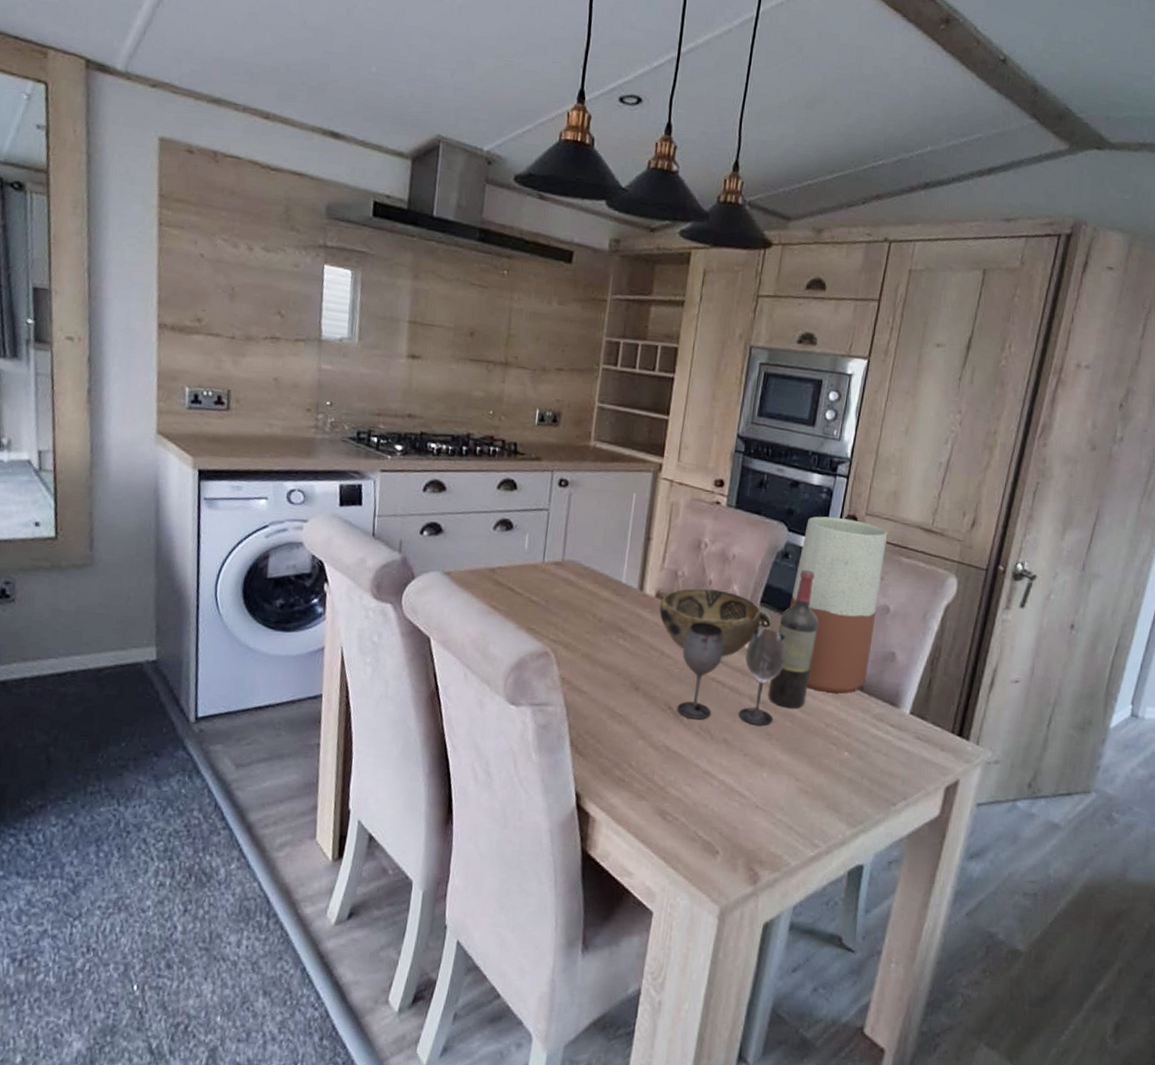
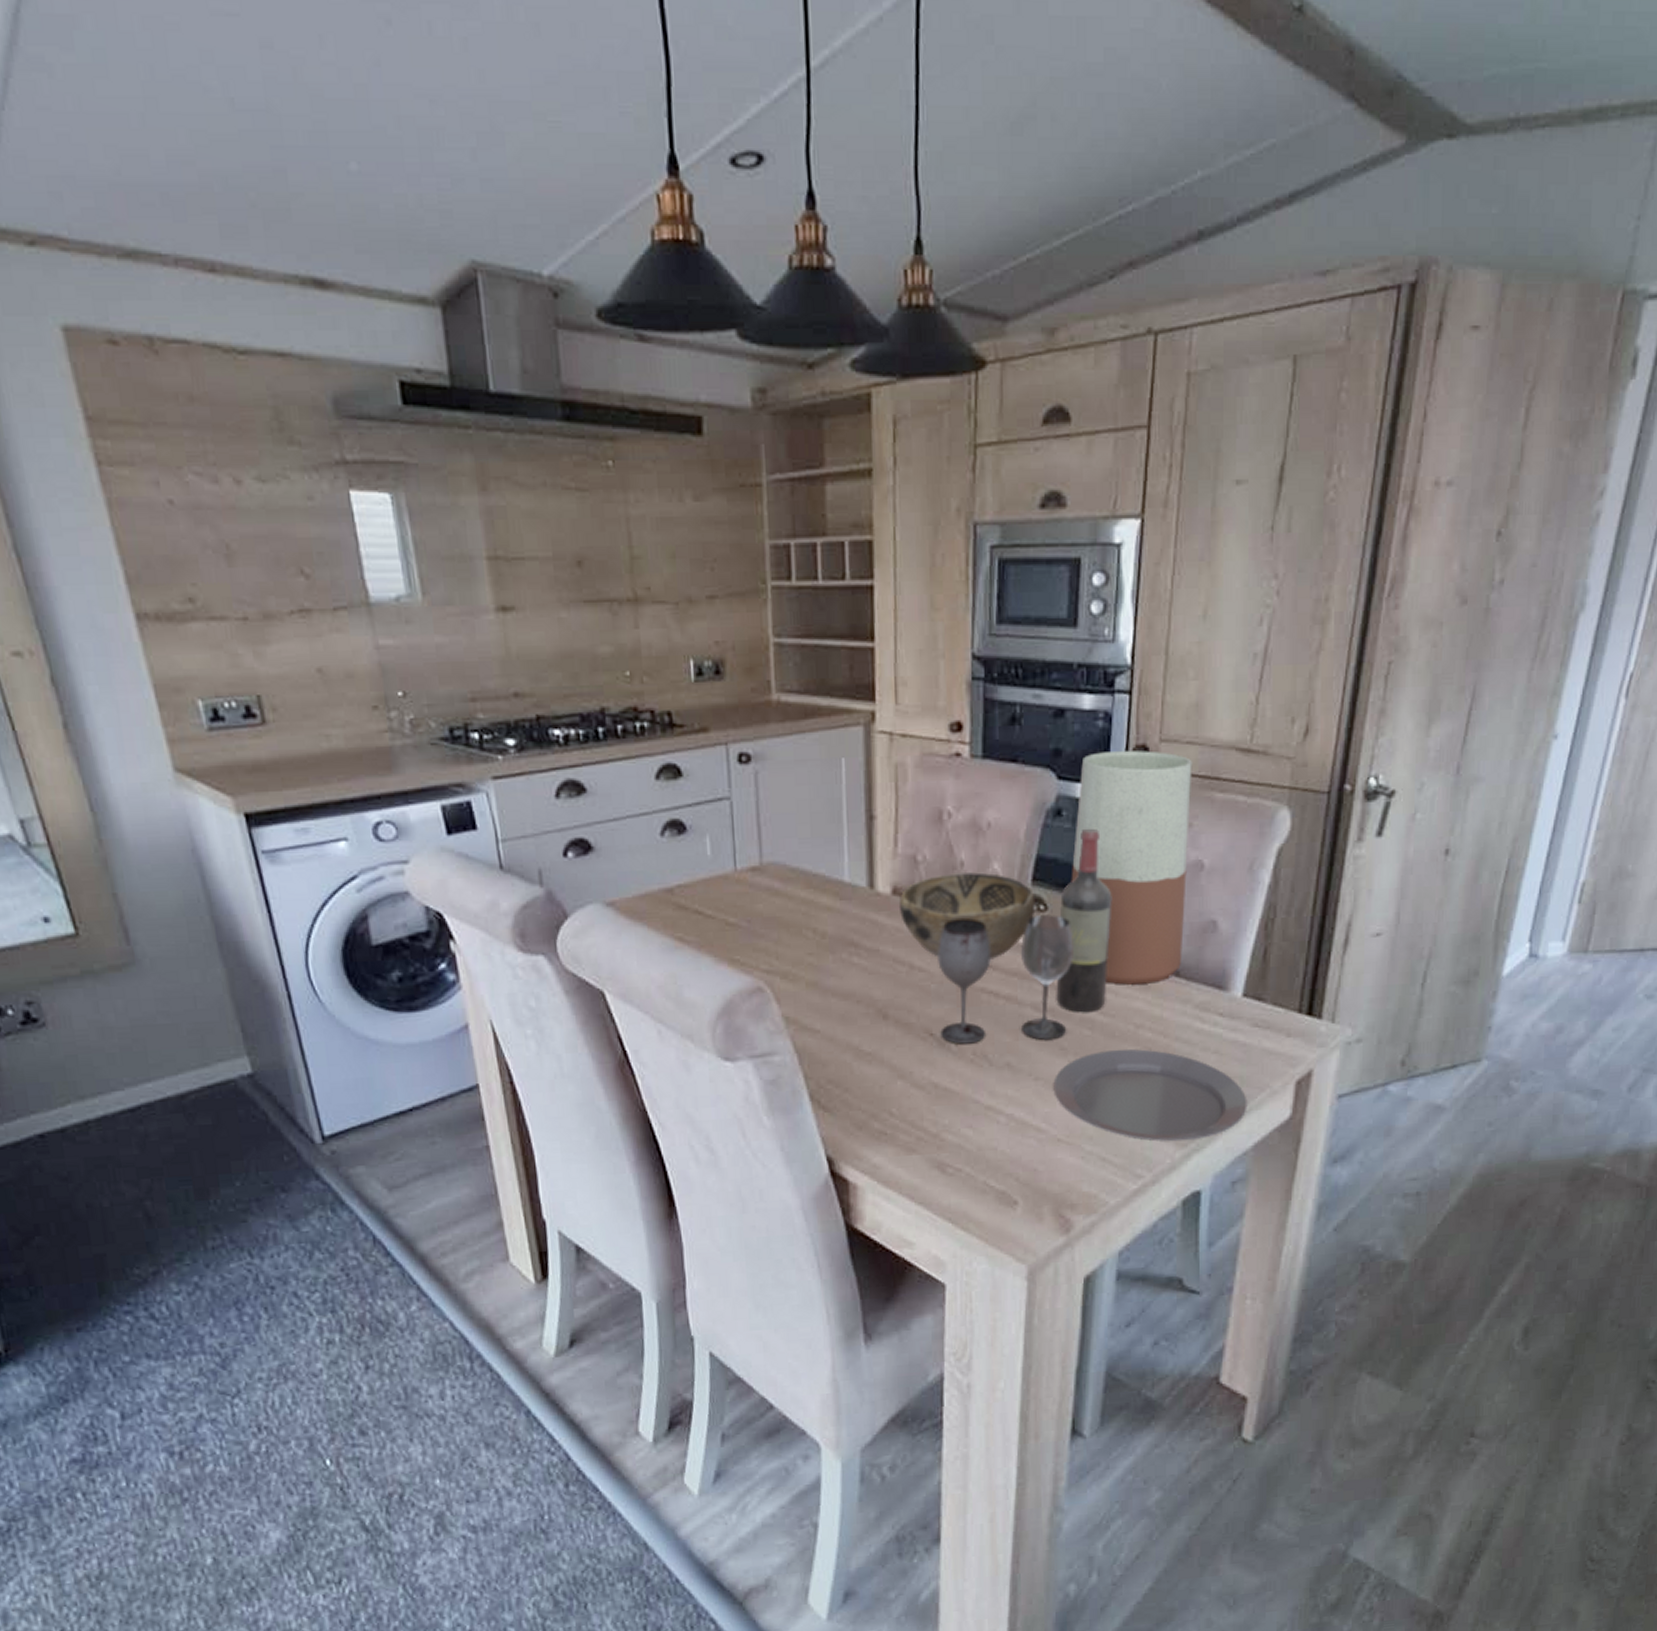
plate: none [757,740,907,822] -> present [1053,1049,1247,1142]

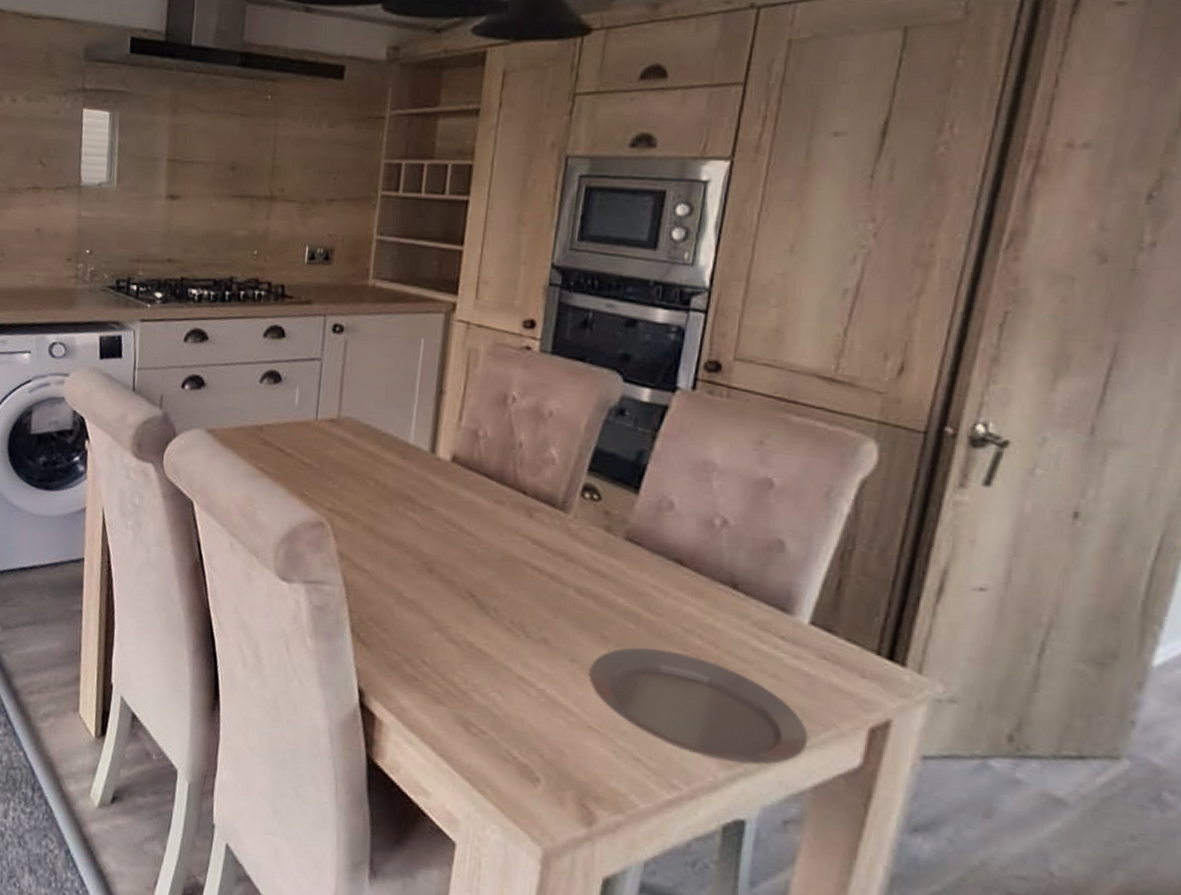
decorative bowl: present [898,871,1036,960] -> none [456,451,590,537]
wineglass: present [937,914,1075,1044] -> none [481,493,626,626]
wine bottle: present [1056,828,1112,1012] -> none [601,430,670,606]
vase: present [1071,750,1192,985] -> none [628,362,768,591]

